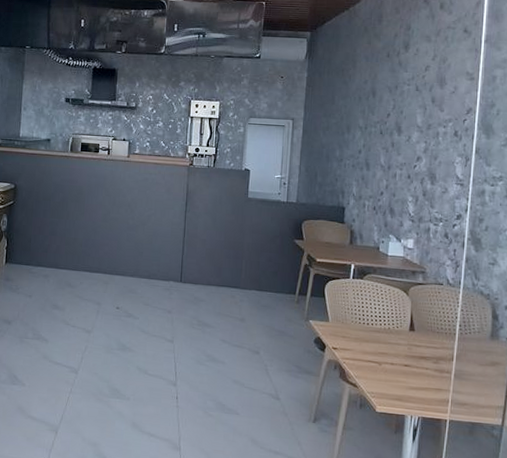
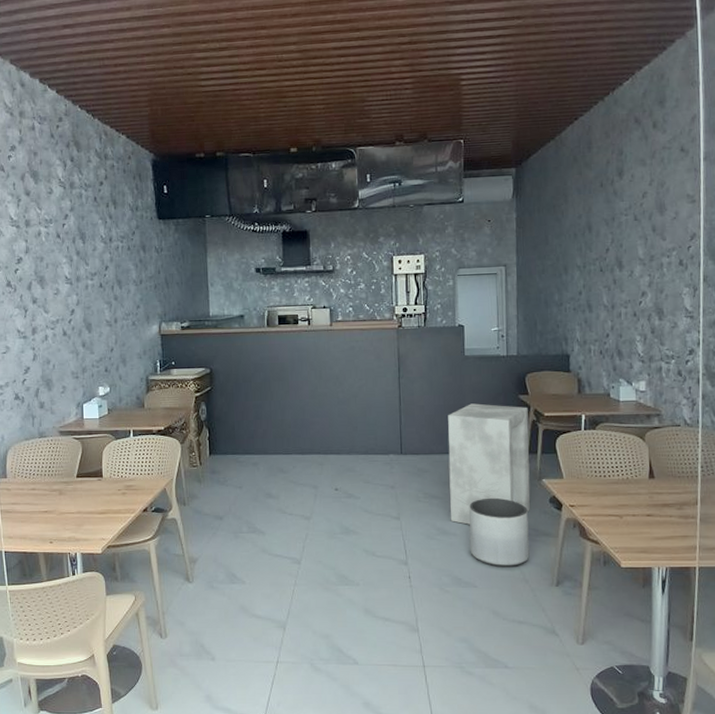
trash can: none [220,242,302,355] -> present [448,403,531,525]
planter: none [235,331,293,399] -> present [469,497,530,567]

